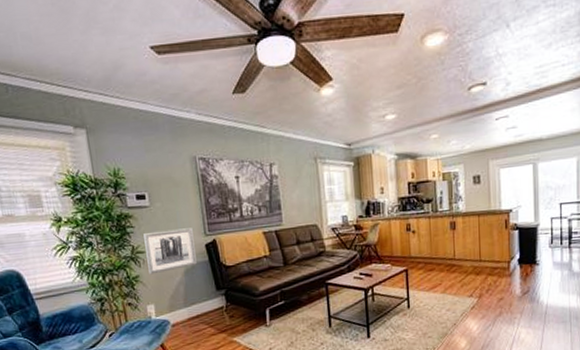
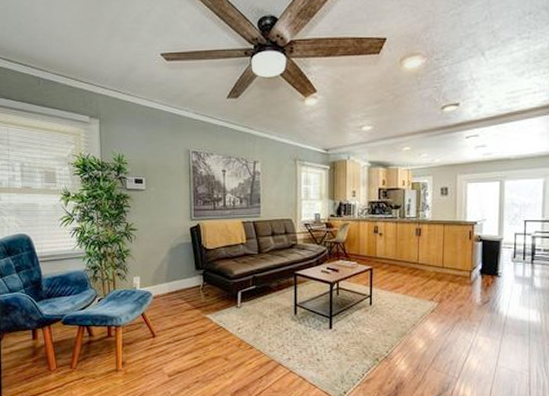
wall art: present [143,228,197,275] -> none [138,212,181,250]

